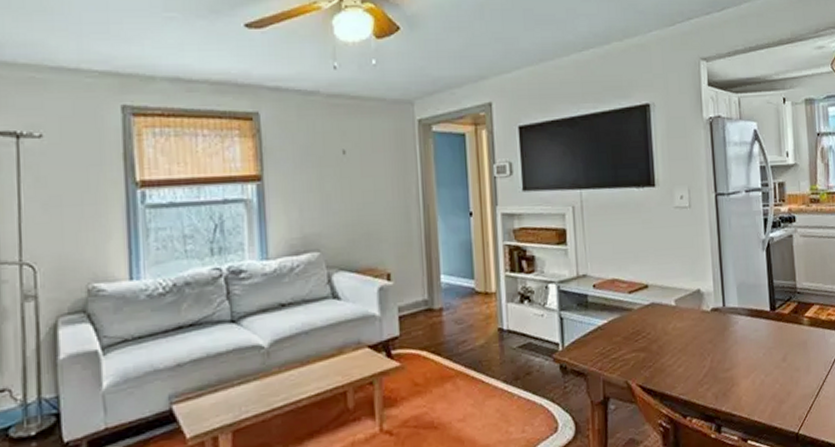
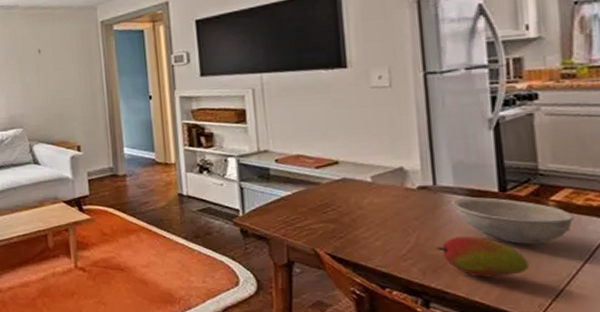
fruit: none [726,355,792,397] -> present [437,236,530,278]
bowl: none [736,316,821,360] -> present [451,197,574,244]

